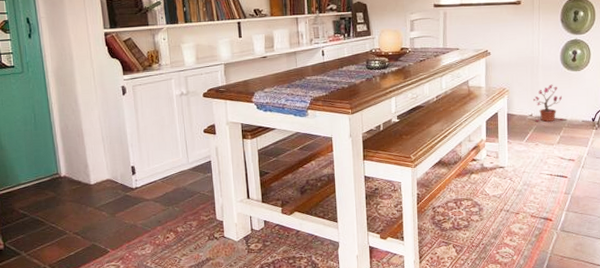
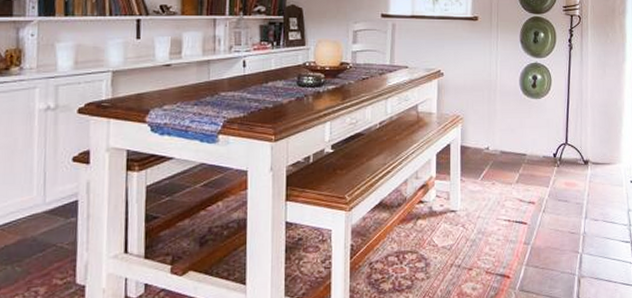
potted plant: present [532,84,564,122] -> none [489,113,523,157]

